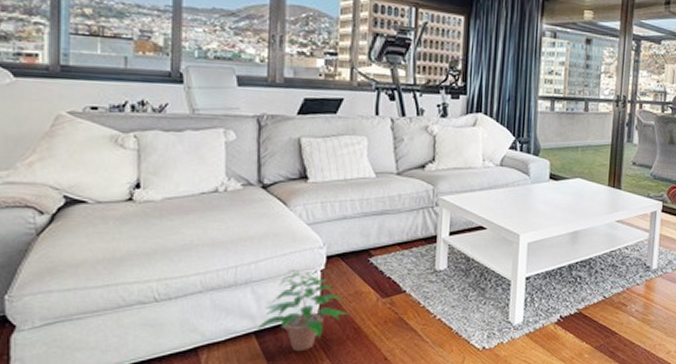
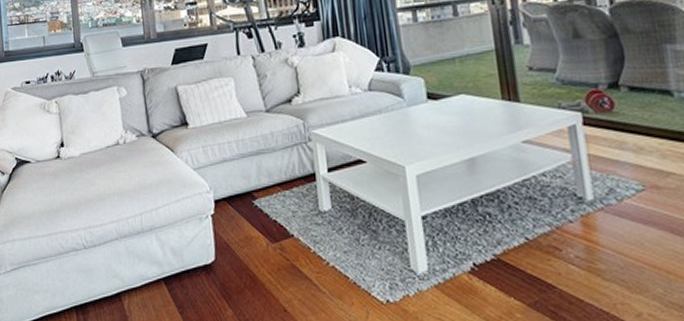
potted plant: present [256,270,350,352] -> none [164,215,244,300]

